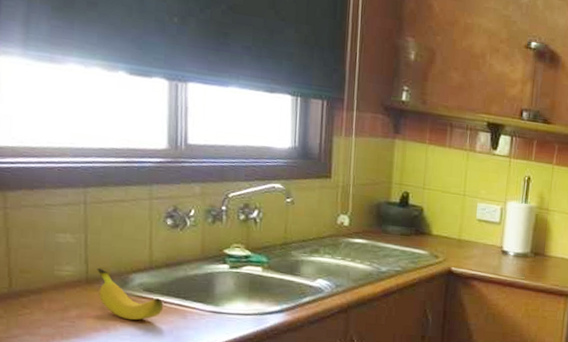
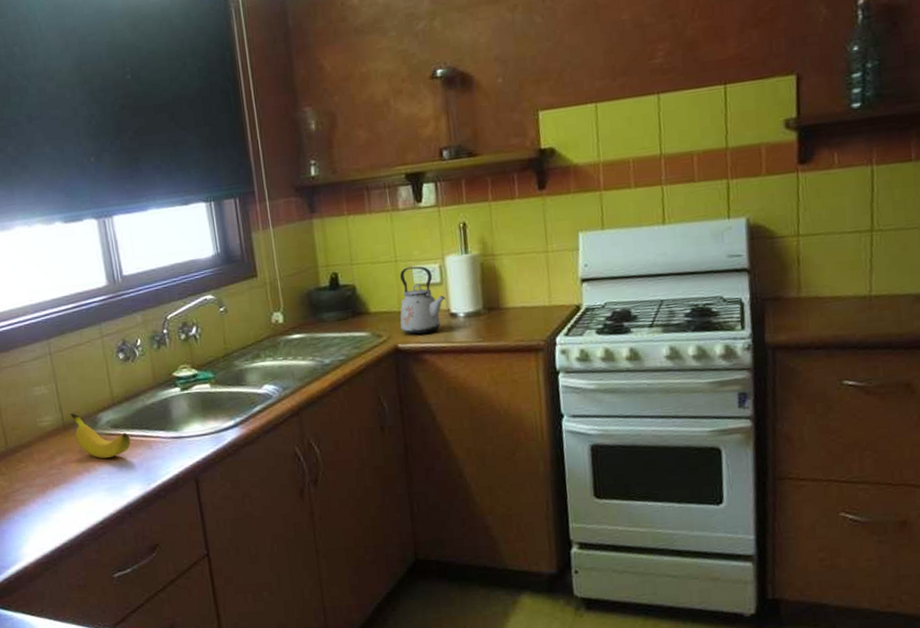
kettle: none [456,202,501,263] -> present [400,266,445,335]

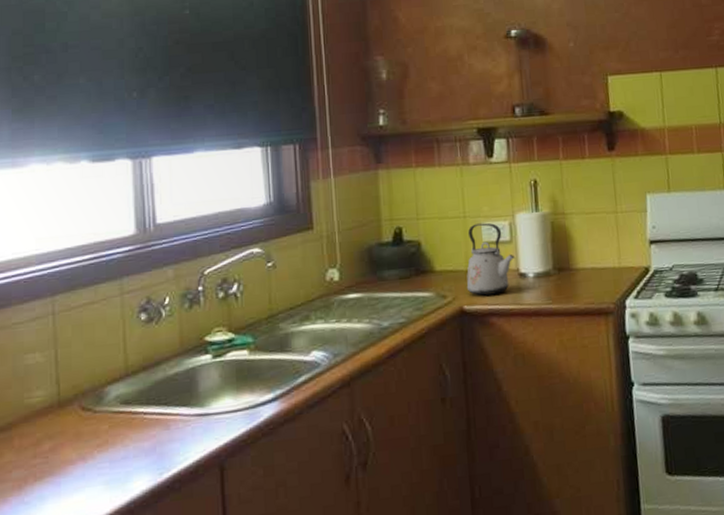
banana: present [70,412,131,459] -> none [69,386,144,443]

